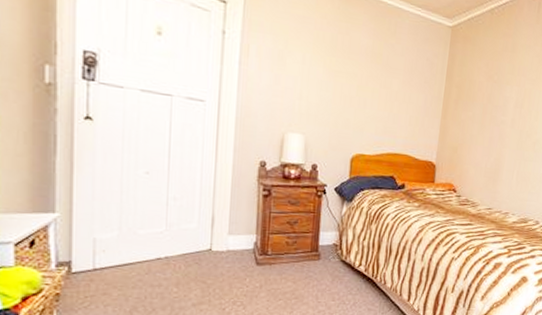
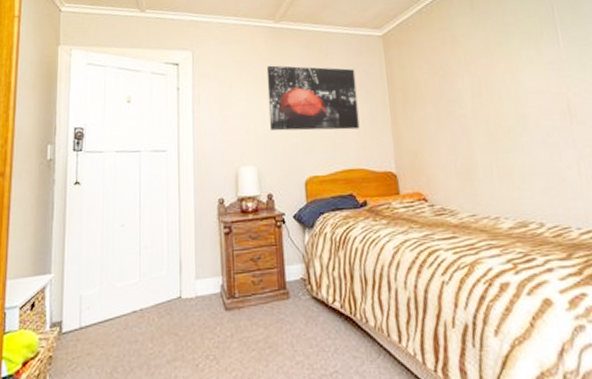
wall art: none [323,30,419,117] -> present [266,65,360,131]

